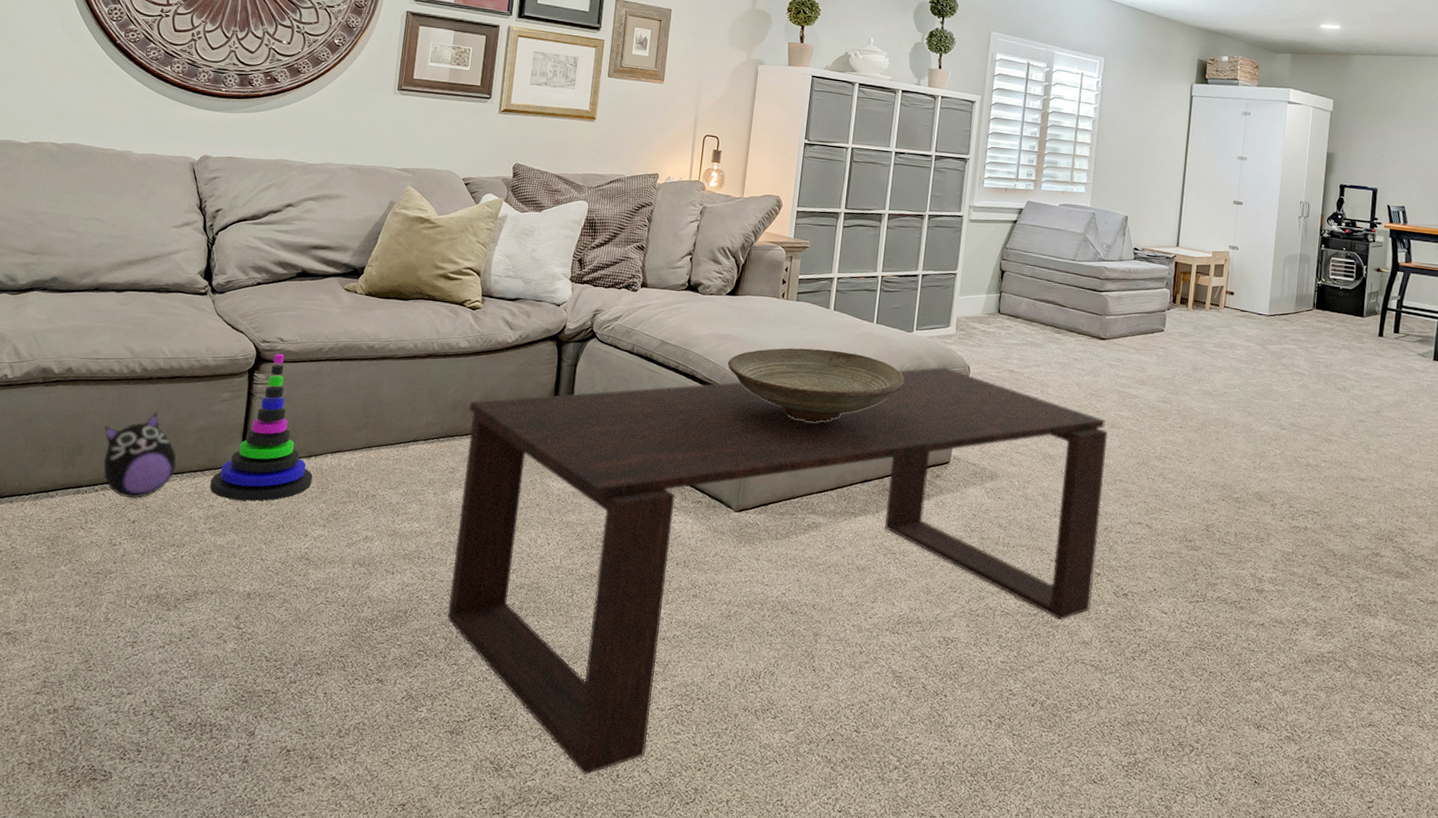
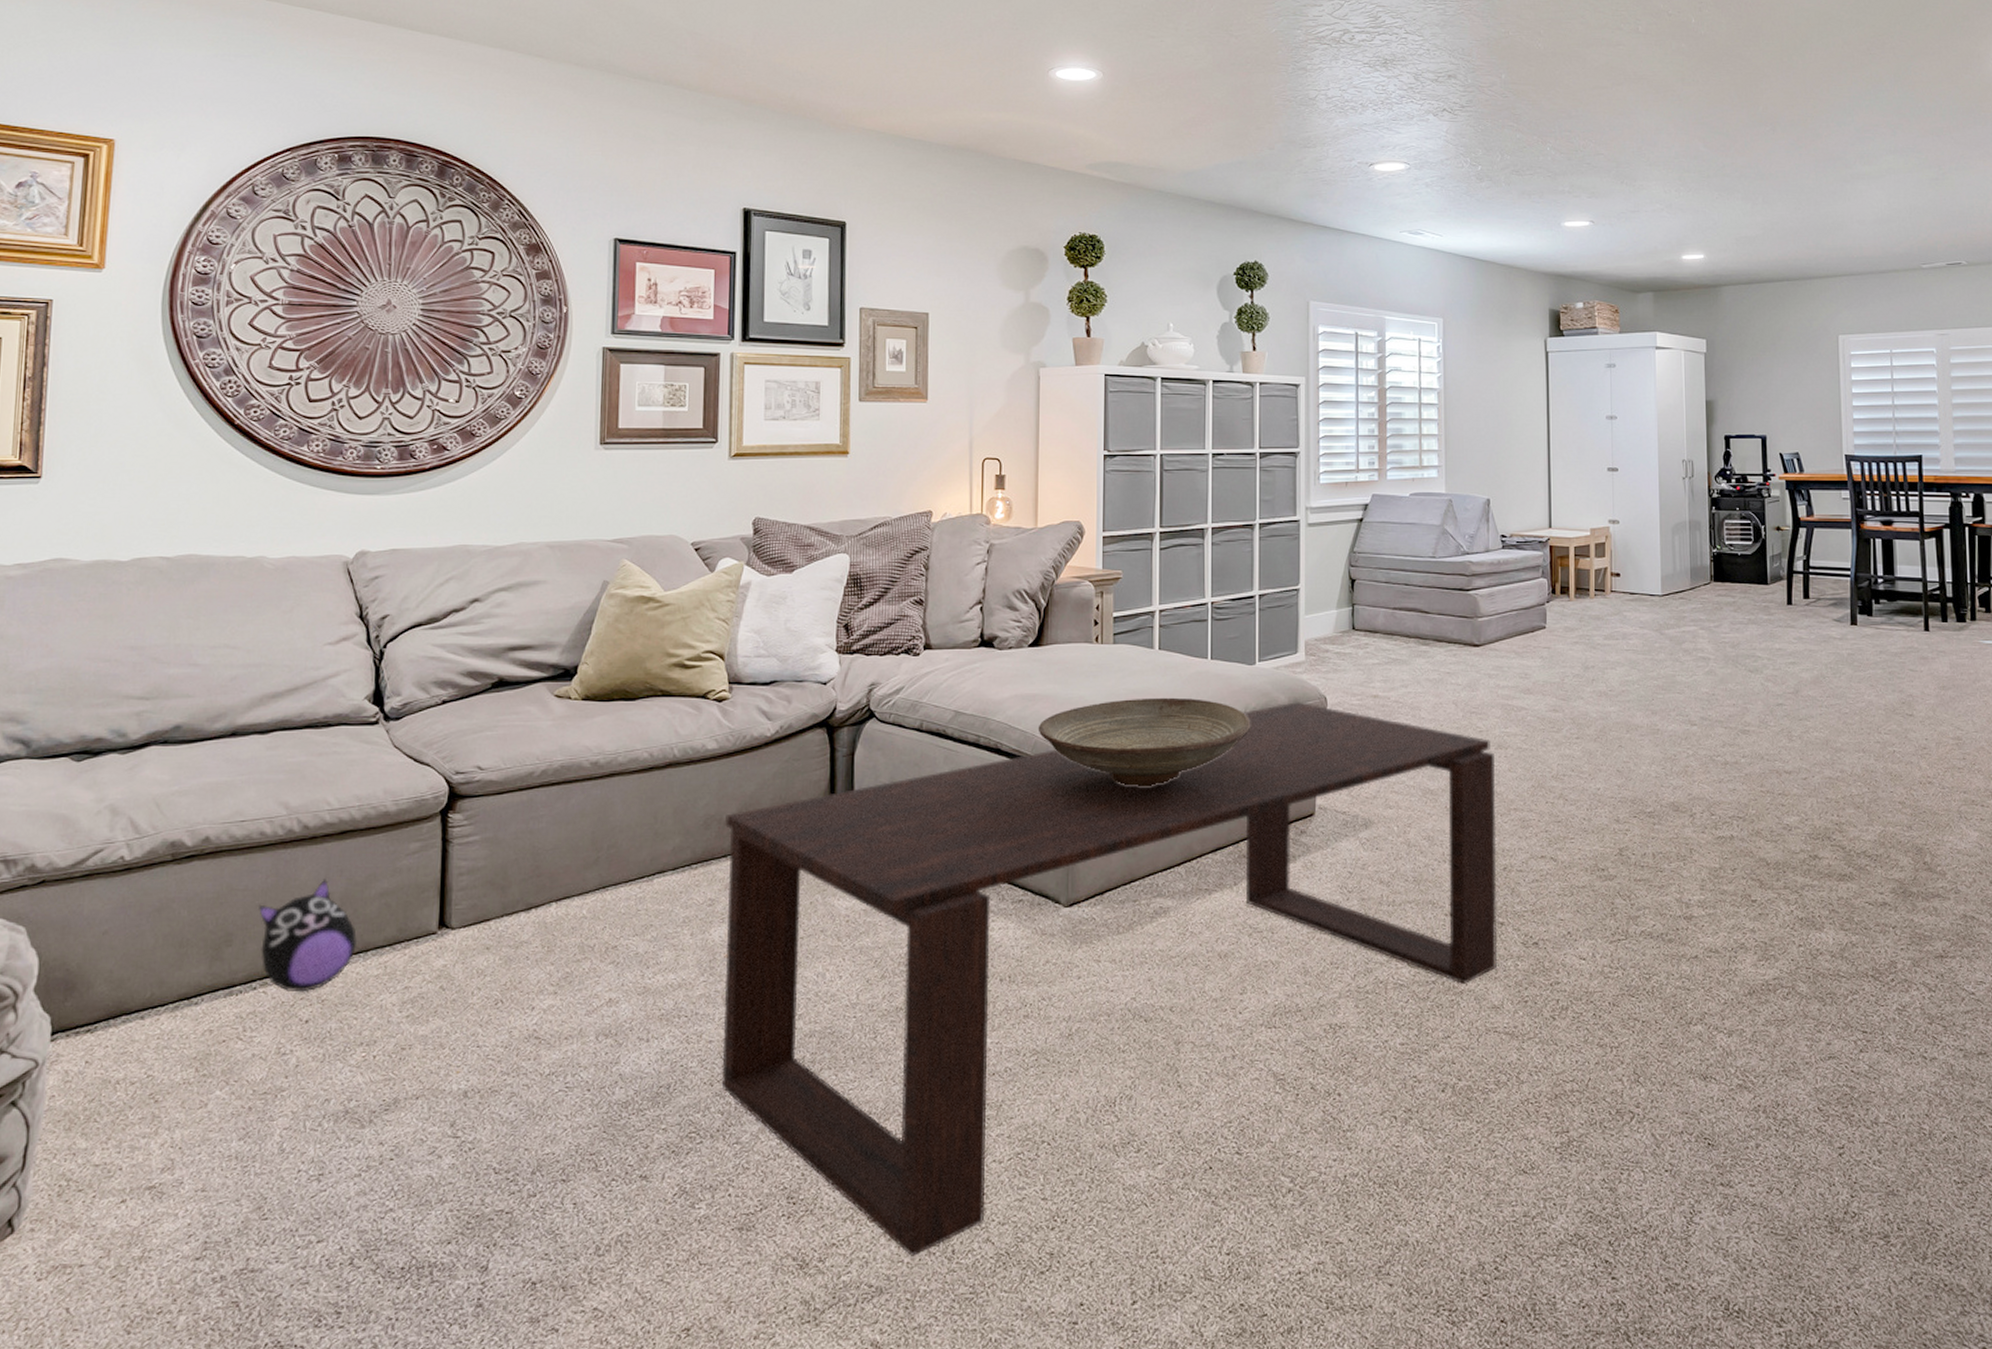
stacking toy: present [210,354,313,501] -> none [403,786,535,976]

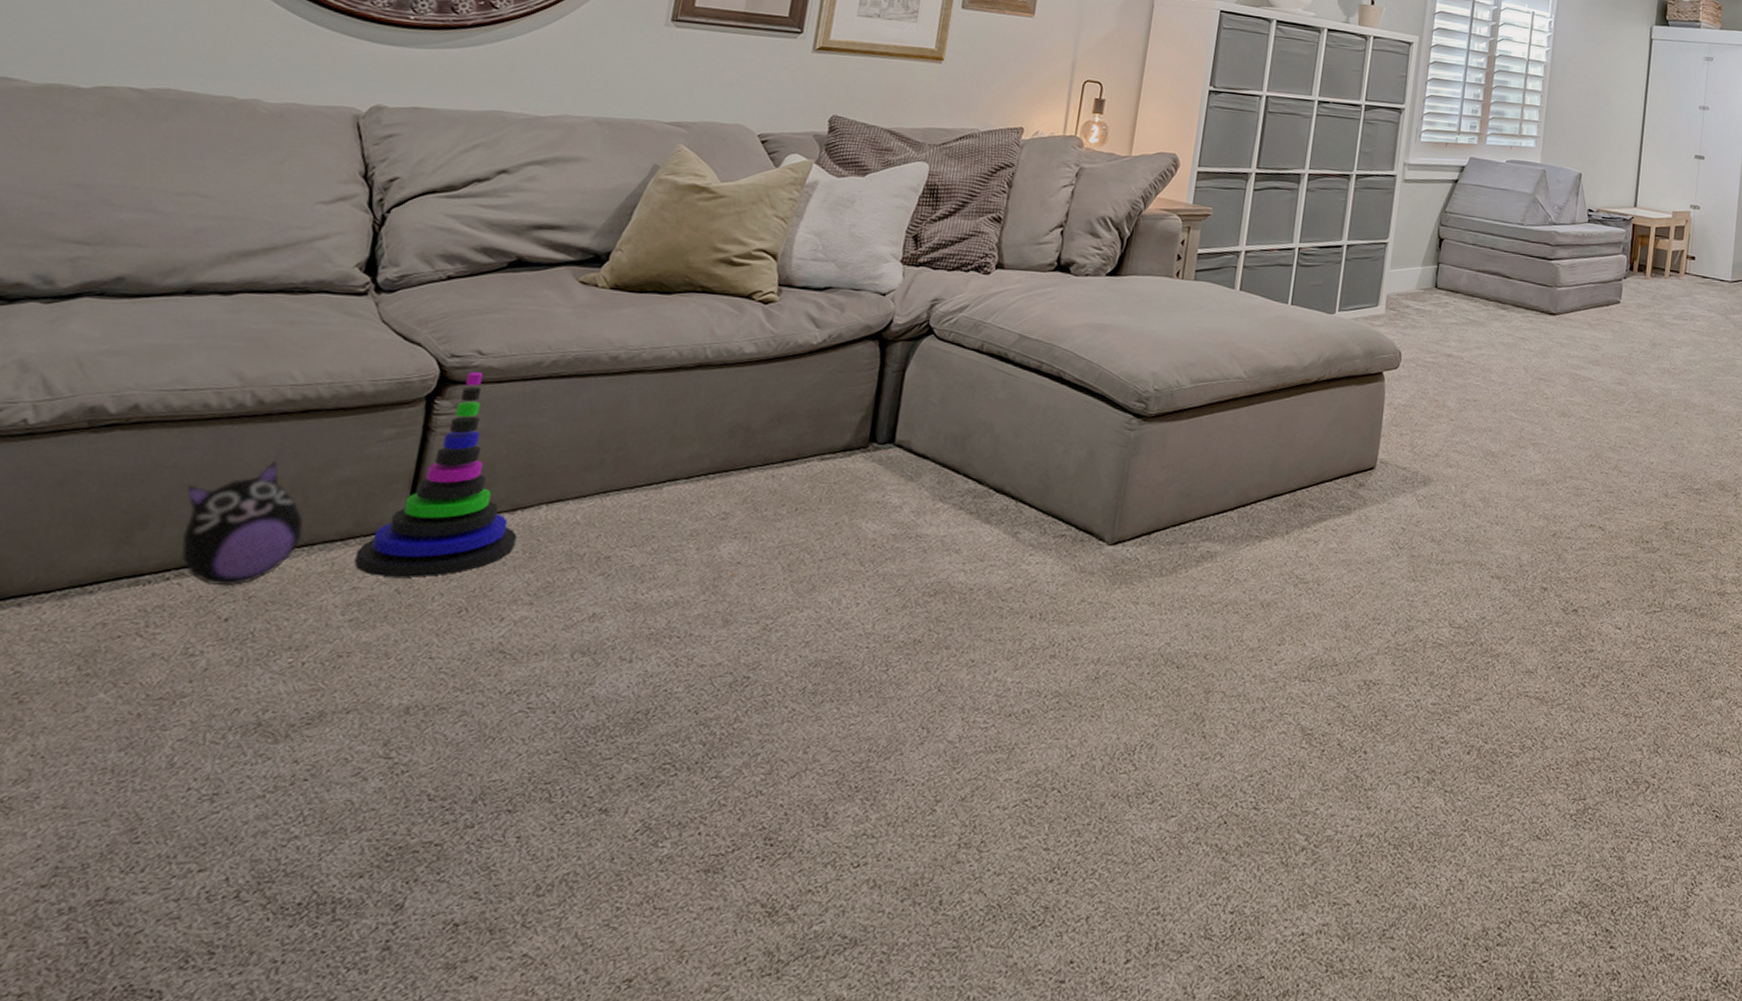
stacking toy: none [403,786,535,976] -> present [354,372,517,578]
coffee table: present [721,702,1497,1256] -> none [707,354,1557,906]
decorative bowl: present [1038,697,1251,786] -> none [1104,337,1323,427]

